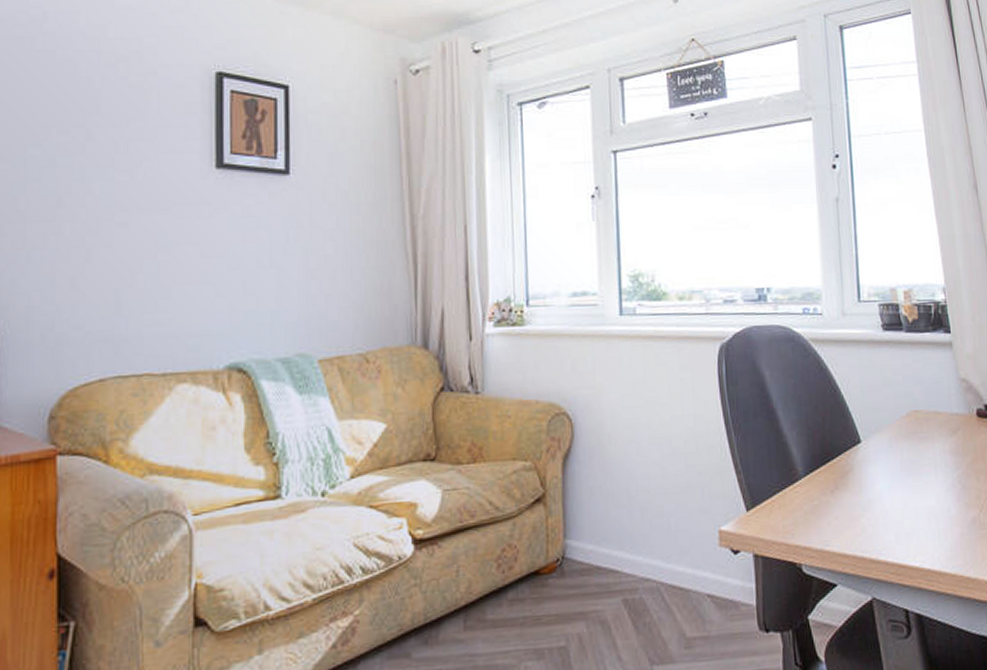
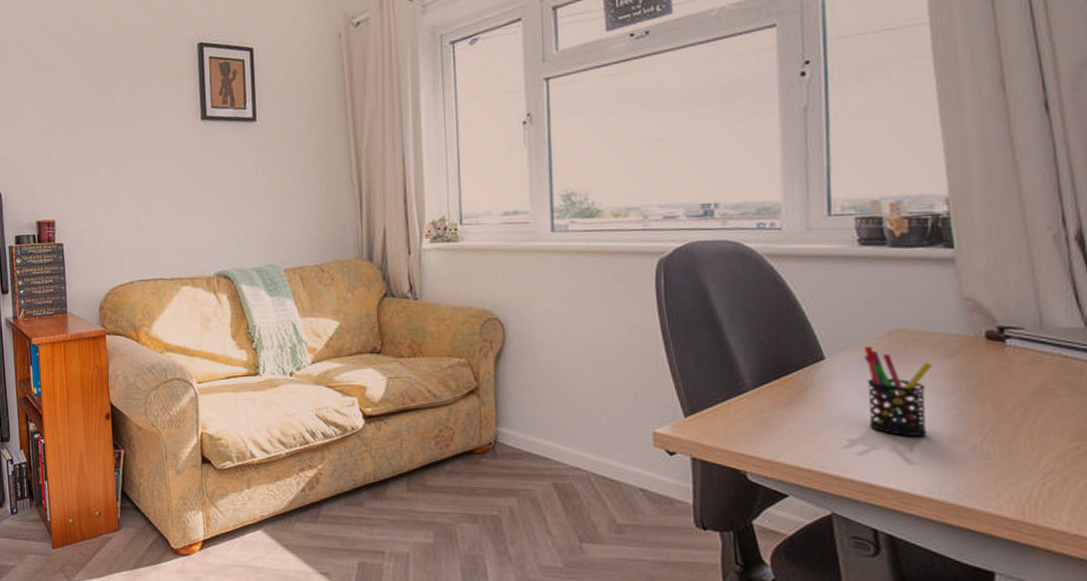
pen holder: none [890,427,942,514] -> present [863,345,933,436]

